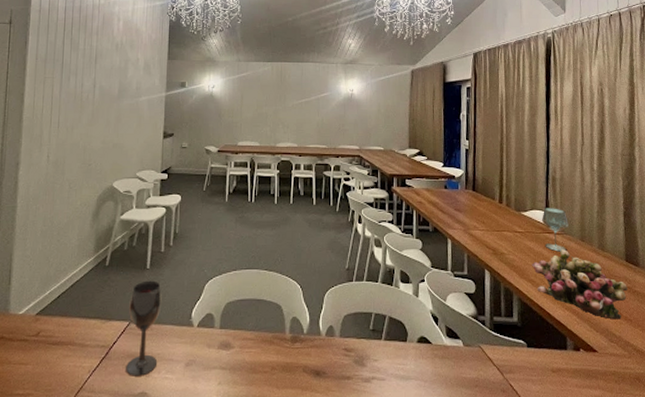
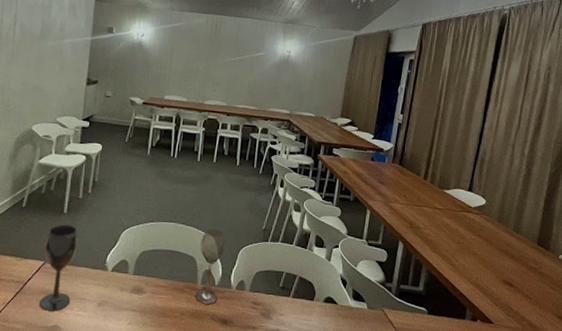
wineglass: none [285,272,310,355] -> present [195,229,226,305]
flower arrangement: present [532,249,628,320] -> none [445,228,534,297]
wine glass: present [542,208,569,252] -> none [461,188,489,231]

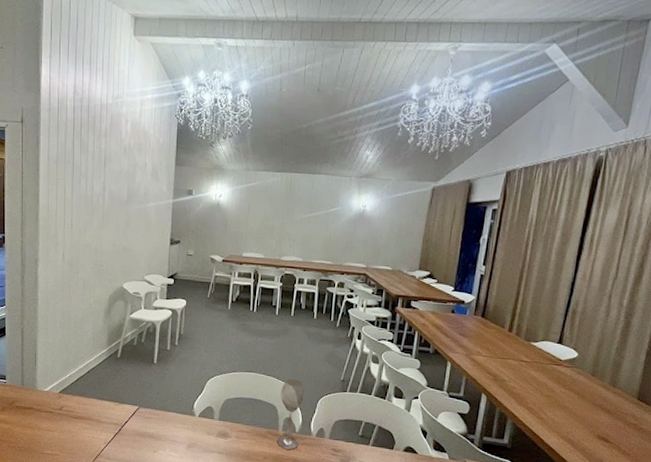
wine glass: present [39,224,78,311] -> none [136,373,168,451]

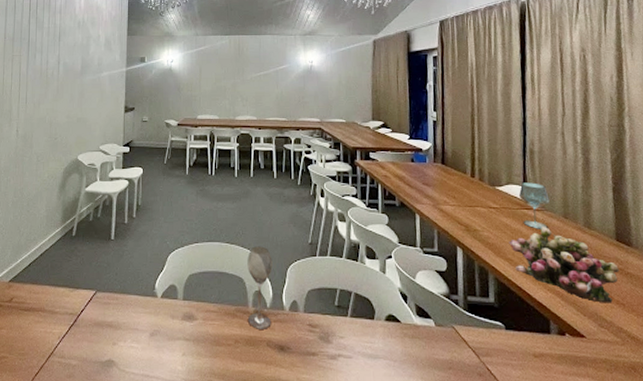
flower arrangement: none [532,382,633,453] -> present [509,227,619,303]
wine glass: none [550,340,582,384] -> present [519,182,550,229]

